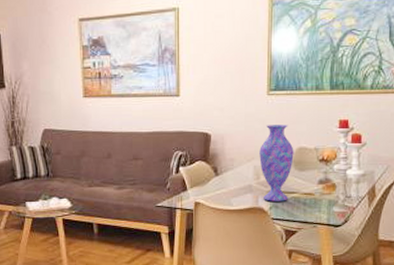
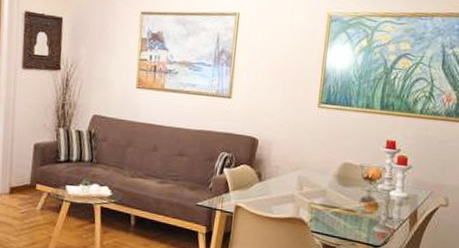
vase: present [259,124,294,202] -> none [304,137,340,215]

